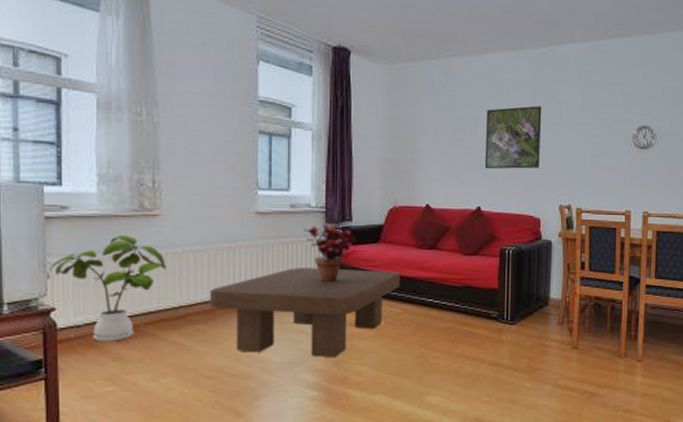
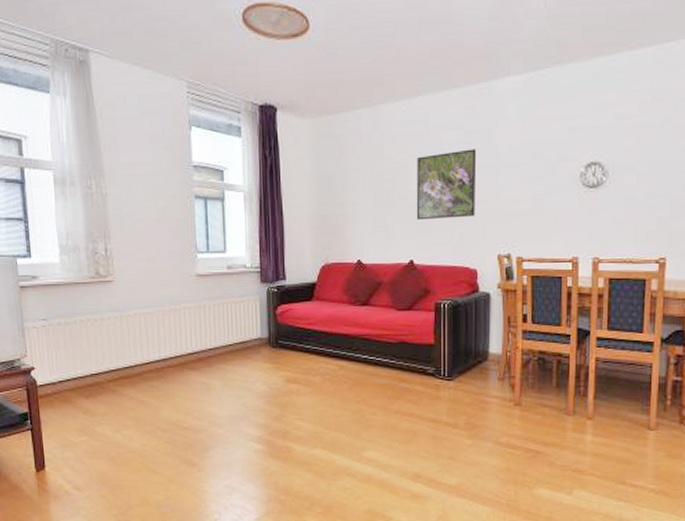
house plant: present [47,234,166,342] -> none [25,300,122,397]
coffee table: present [209,268,401,357] -> none [160,327,335,412]
potted plant: present [303,223,357,282] -> none [241,283,291,340]

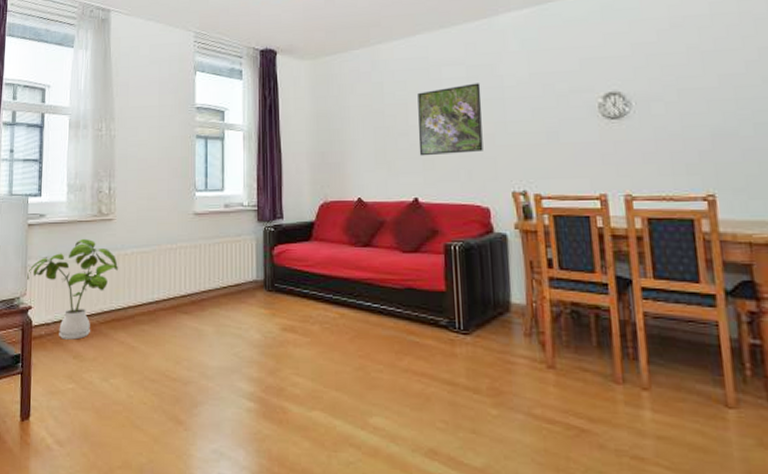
house plant: none [25,300,122,397] -> present [27,238,118,340]

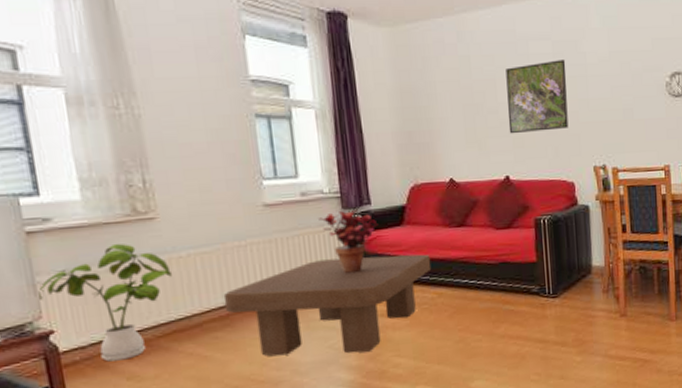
coffee table: none [153,268,335,365] -> present [223,254,432,356]
potted plant: none [237,222,288,283] -> present [319,209,378,273]

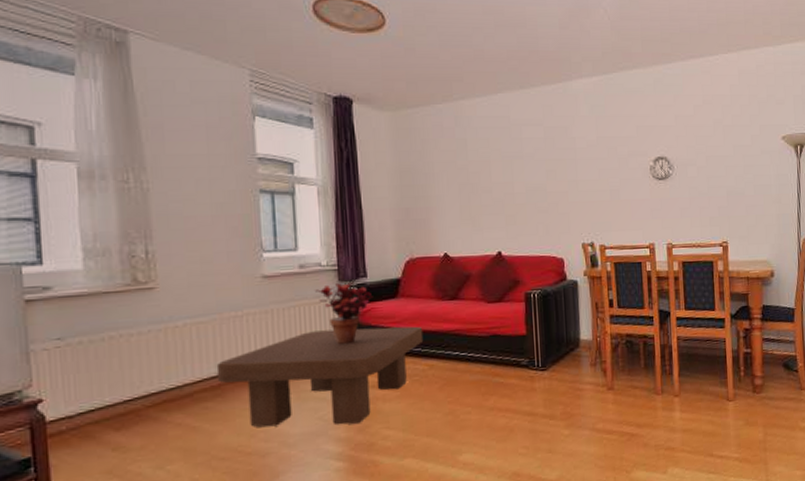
house plant: present [38,243,172,362] -> none [31,312,166,432]
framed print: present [506,59,569,134] -> none [500,144,559,212]

